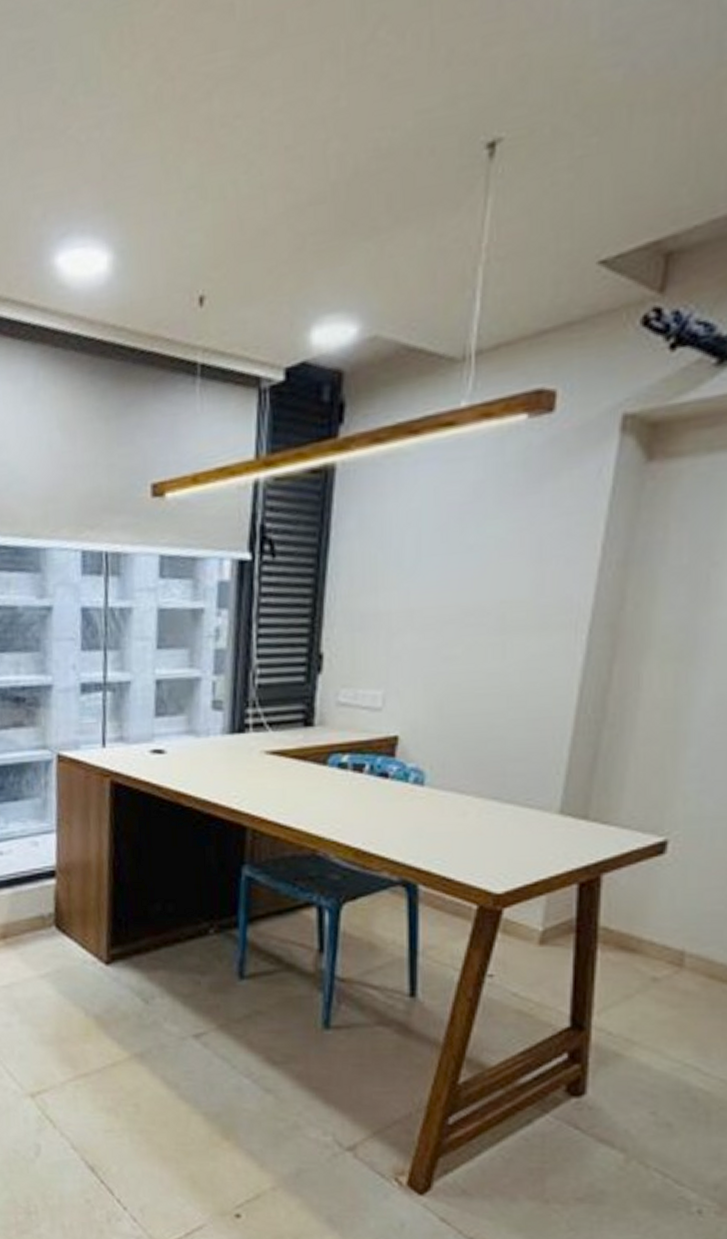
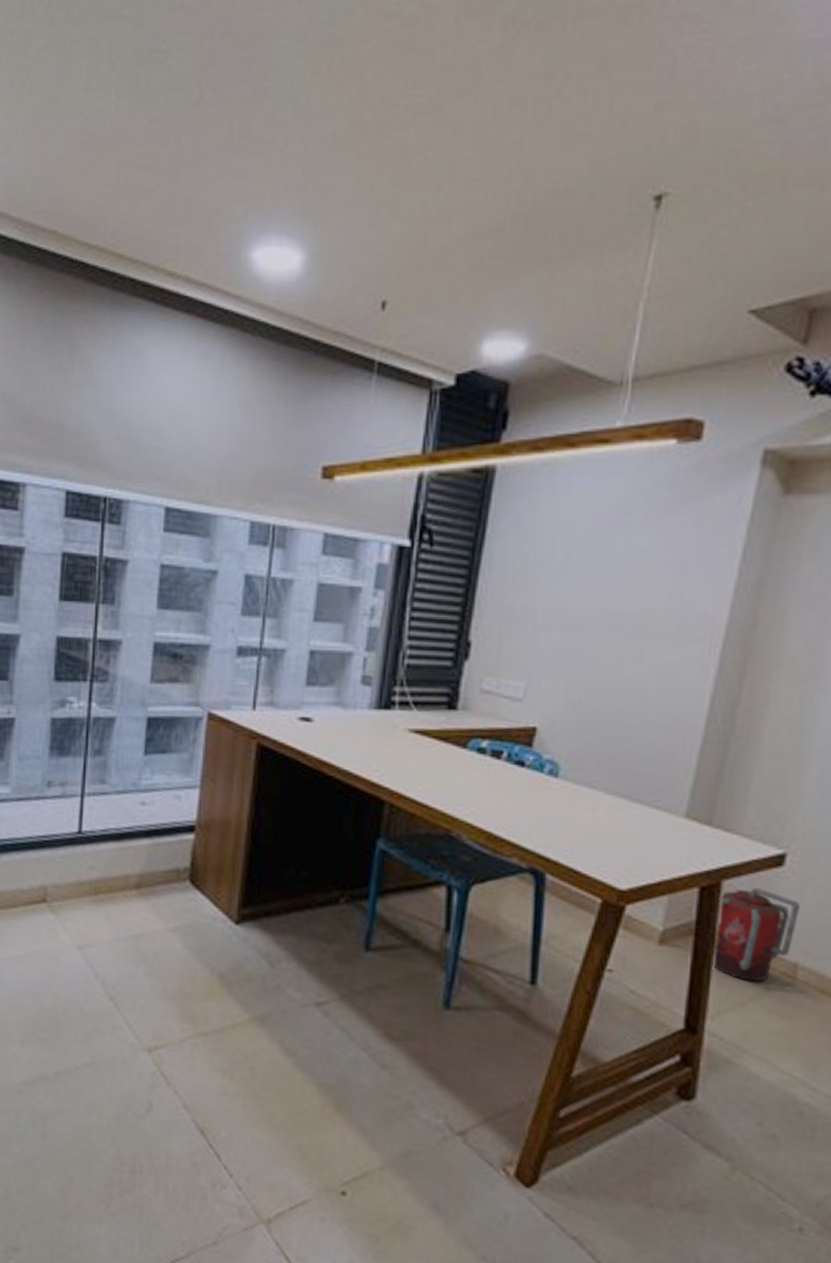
fire extinguisher: none [595,877,685,973] -> present [711,887,801,982]

